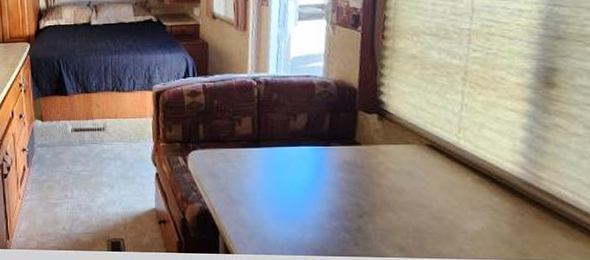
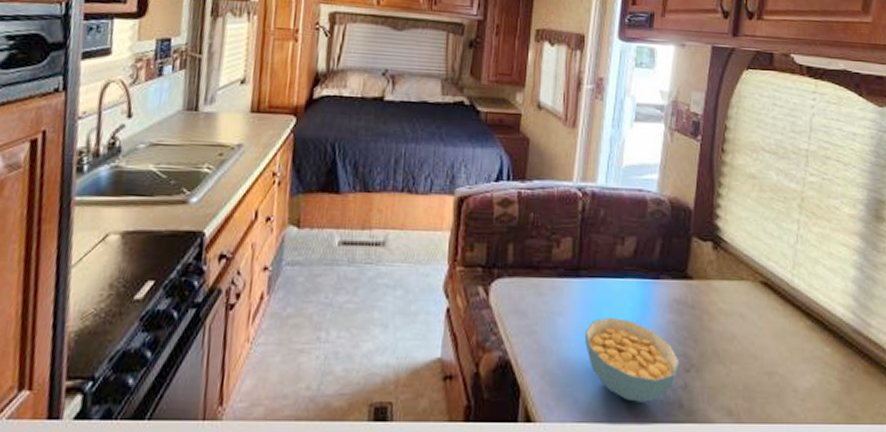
cereal bowl: none [267,177,353,241] -> present [584,318,680,402]

